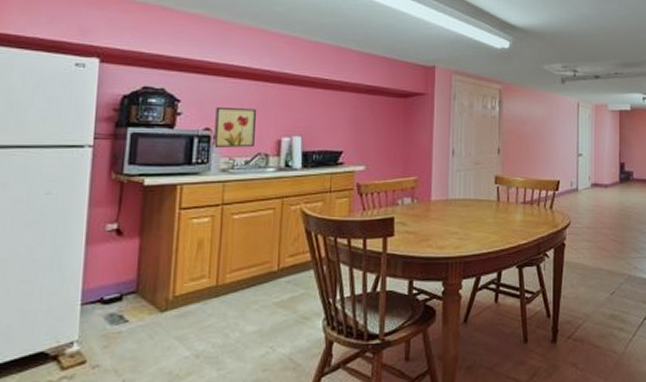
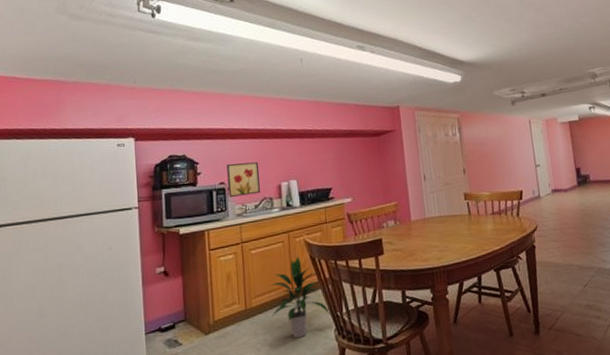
indoor plant: none [248,226,321,325] -> present [269,255,331,338]

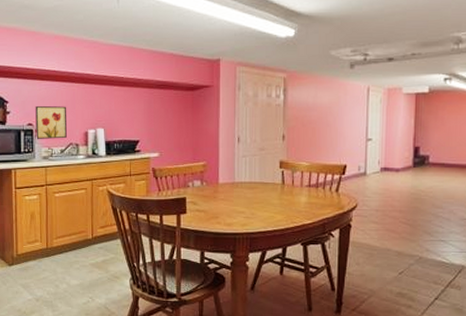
indoor plant: present [269,255,331,338] -> none [70,204,128,281]

